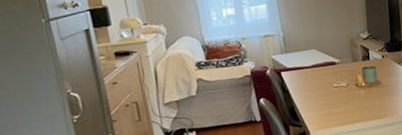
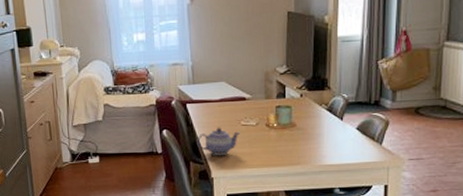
teapot: none [294,91,334,117] -> present [197,127,240,155]

